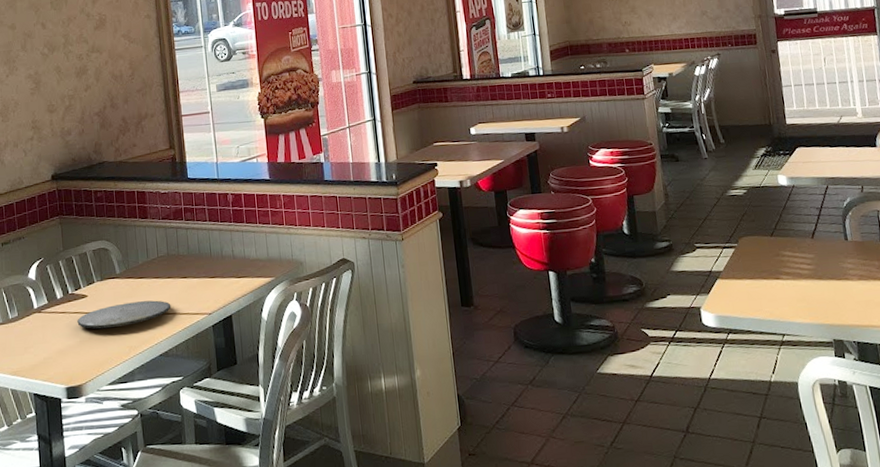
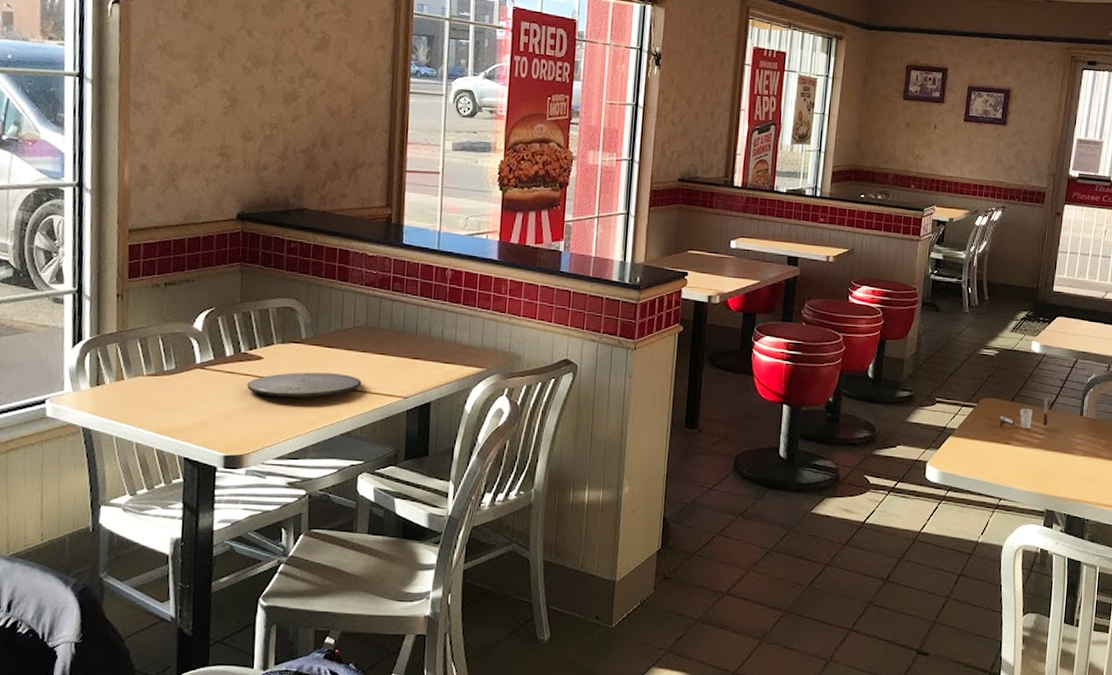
cup: none [762,227,813,263] -> present [999,397,1048,429]

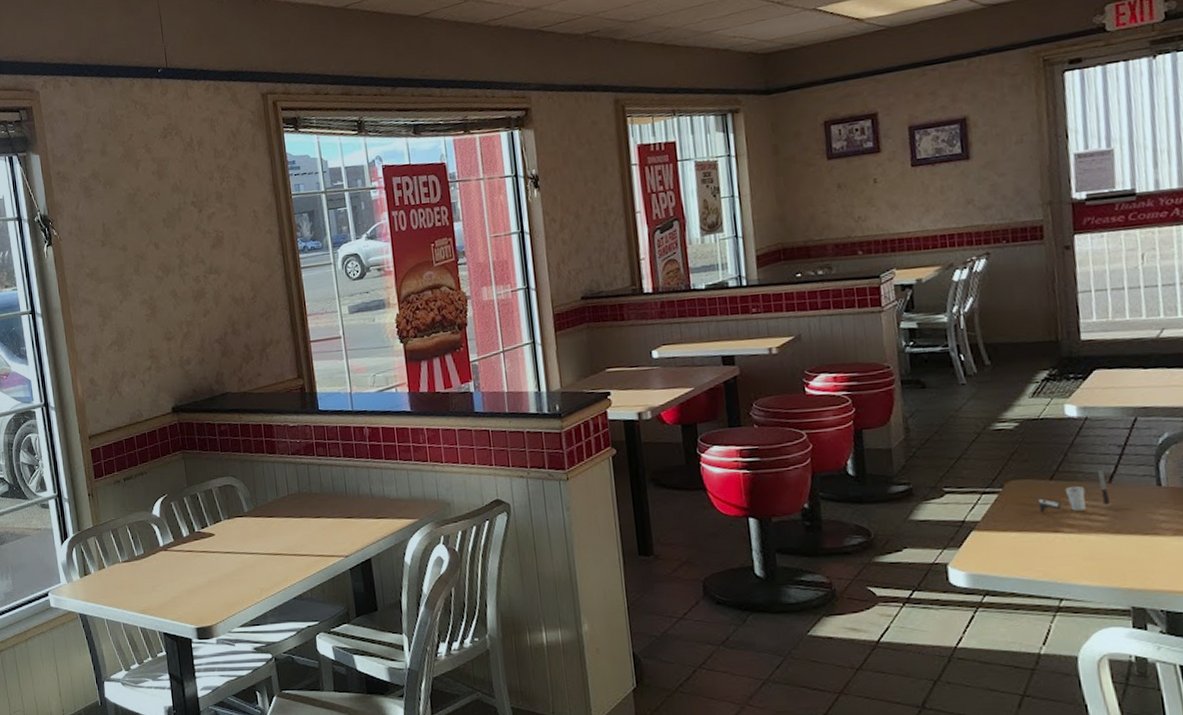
plate: present [247,372,362,398] -> none [205,540,304,569]

